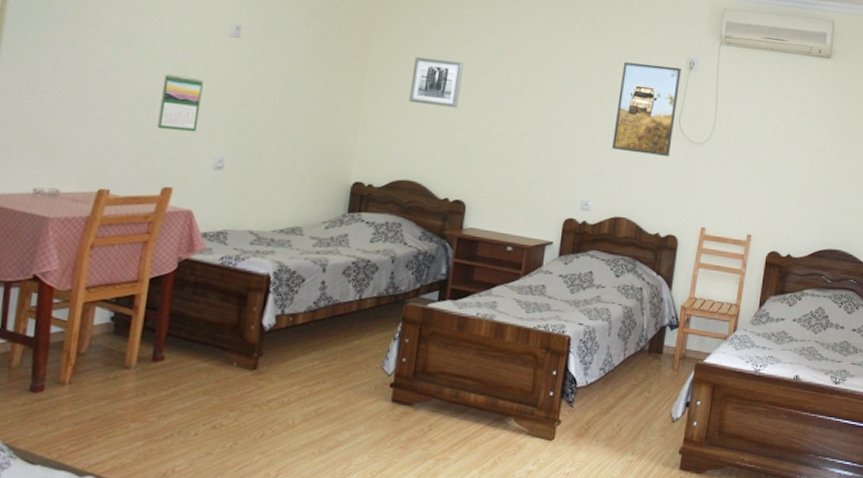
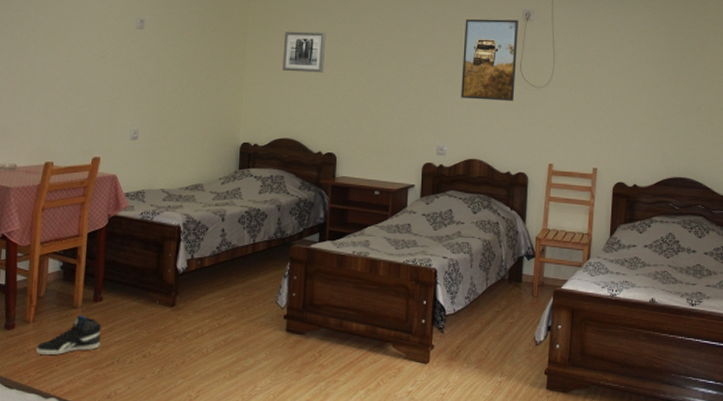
sneaker: none [70,377,160,424] -> present [35,315,101,355]
calendar: present [157,74,204,132] -> none [86,64,118,110]

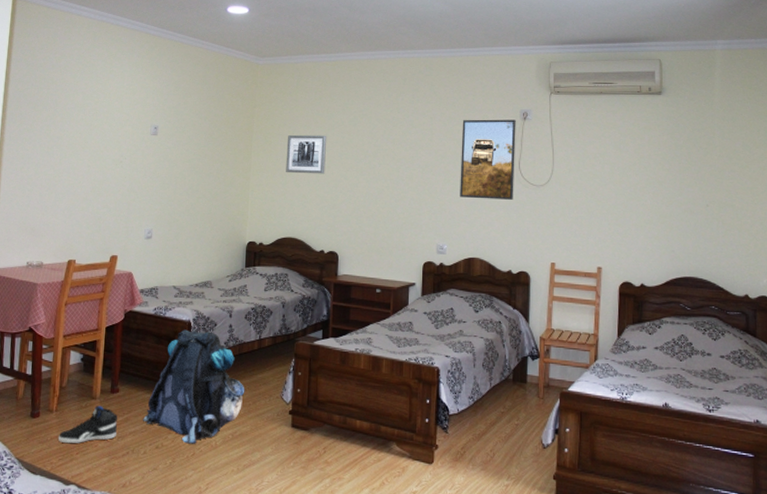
backpack: none [129,234,238,352] -> present [143,329,245,444]

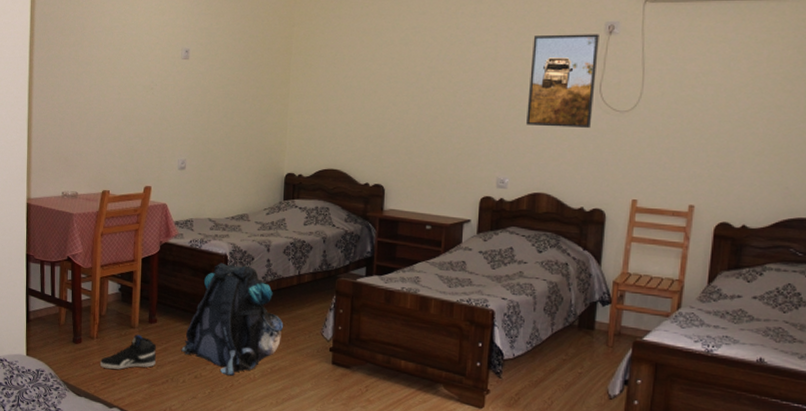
wall art: present [286,134,327,174] -> none [327,56,374,100]

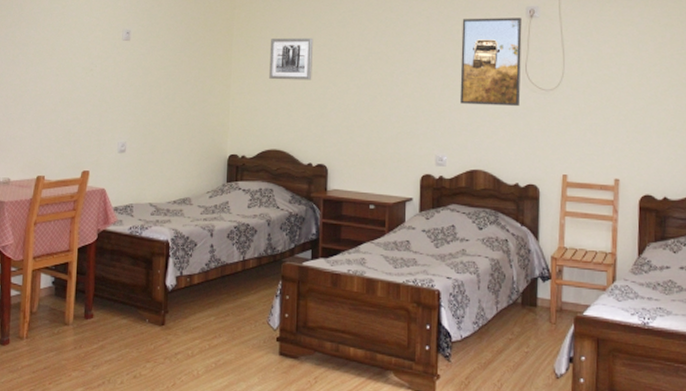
sneaker: present [99,334,156,370] -> none [29,332,92,373]
backpack: present [181,263,284,376] -> none [119,250,229,374]
wall art: none [327,56,374,100] -> present [269,37,314,80]

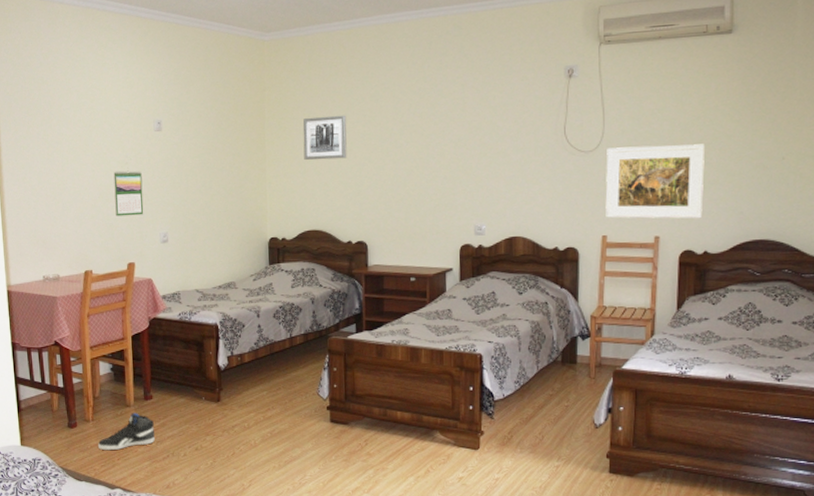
sneaker: none [29,332,92,373] -> present [97,413,155,450]
calendar: none [75,77,106,123] -> present [113,170,144,217]
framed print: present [460,18,522,106] -> none [497,78,561,172]
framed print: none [565,88,662,164] -> present [605,144,706,219]

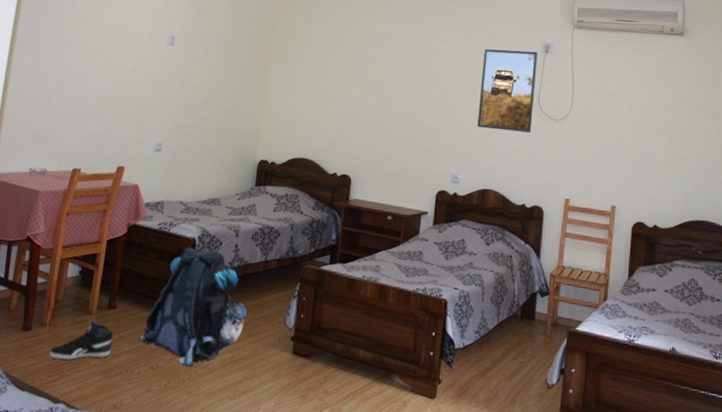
calendar: present [113,170,144,217] -> none [115,77,148,122]
backpack: none [179,333,280,444] -> present [139,247,247,367]
wall art: present [303,115,347,161] -> none [303,53,347,96]
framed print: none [497,78,561,172] -> present [477,49,538,133]
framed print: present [605,144,706,219] -> none [569,119,658,195]

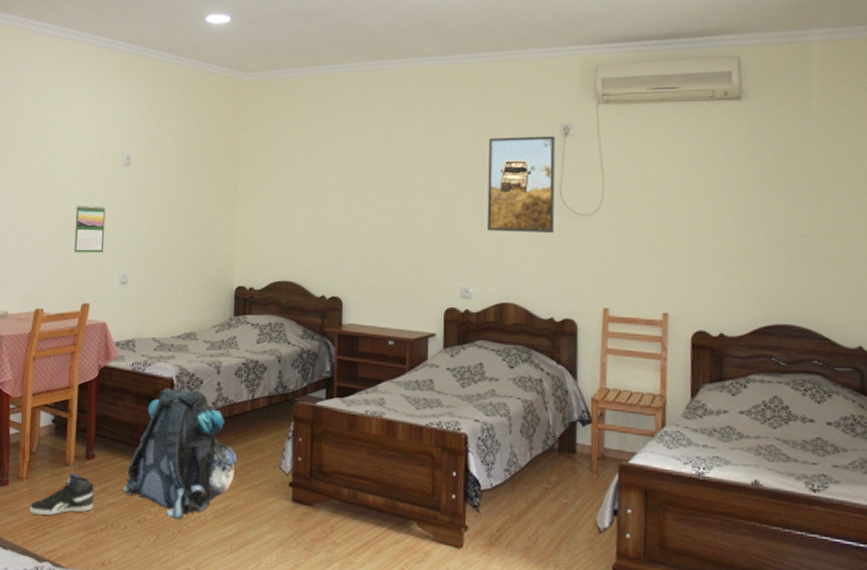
calendar: none [115,77,148,122] -> present [74,205,106,253]

